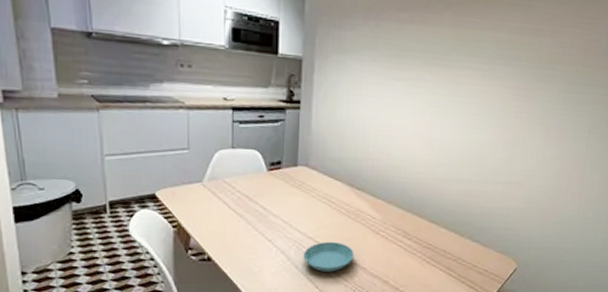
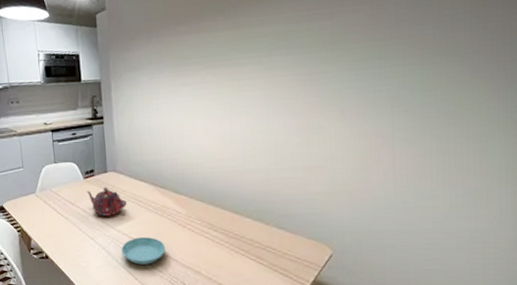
teapot: none [270,182,317,216] -> present [87,187,127,216]

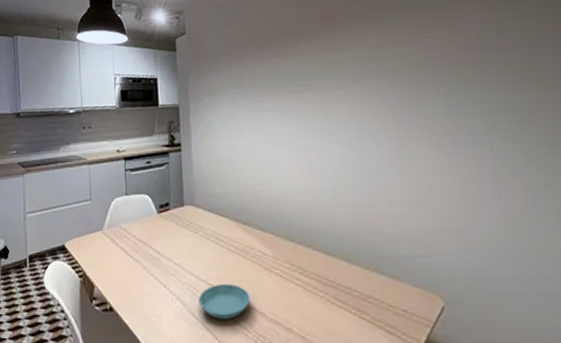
teapot: present [87,187,127,216] -> none [161,223,206,258]

